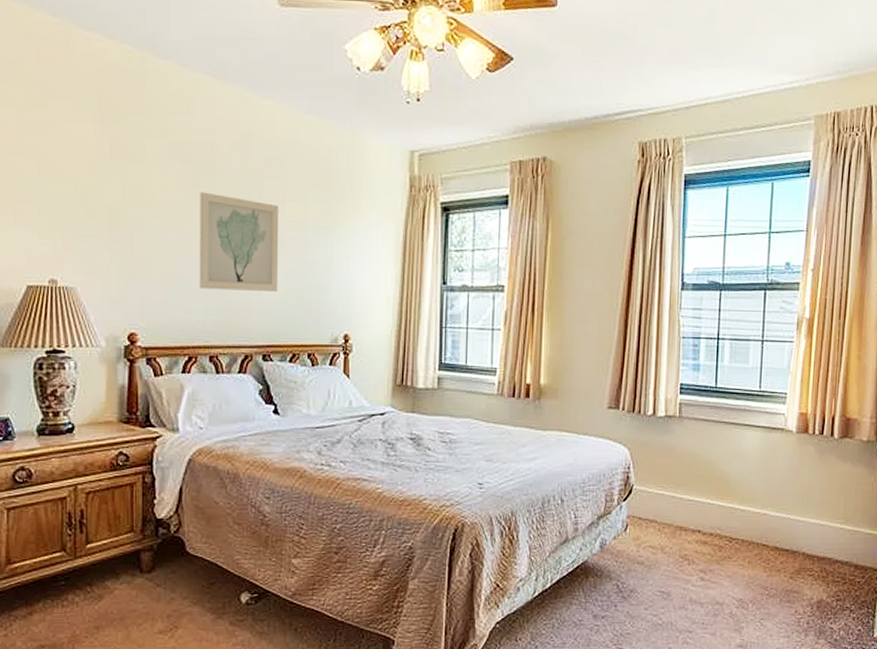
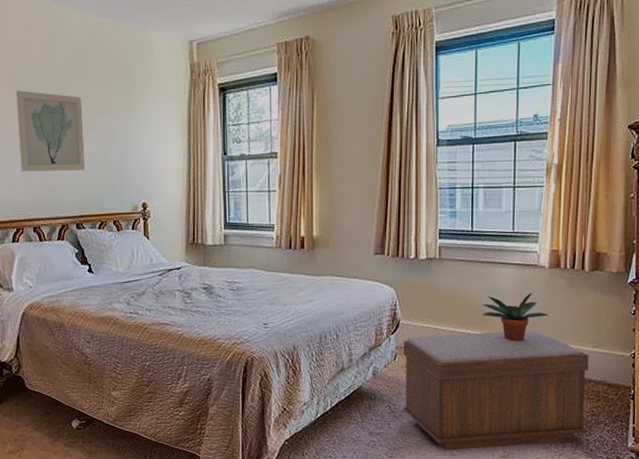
bench: none [633,501,836,638] -> present [403,330,589,451]
potted plant: none [723,459,795,514] -> present [482,292,549,342]

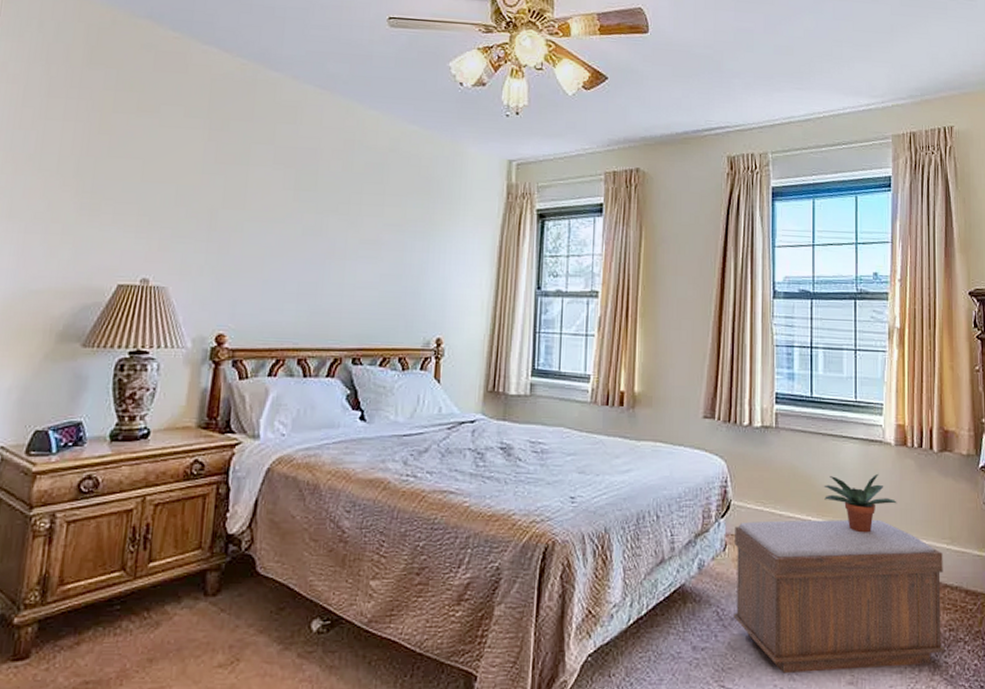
wall art: present [16,90,86,172] -> none [293,195,378,294]

